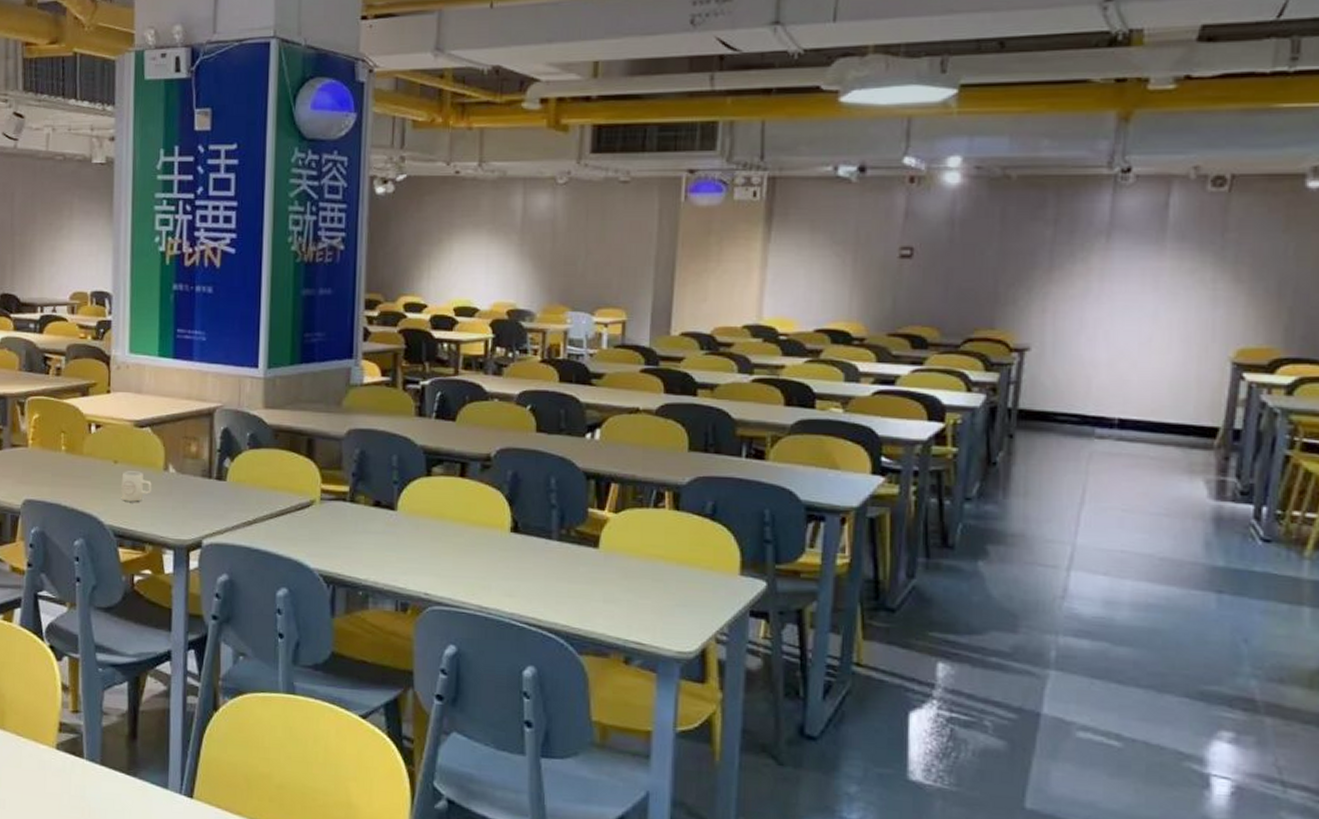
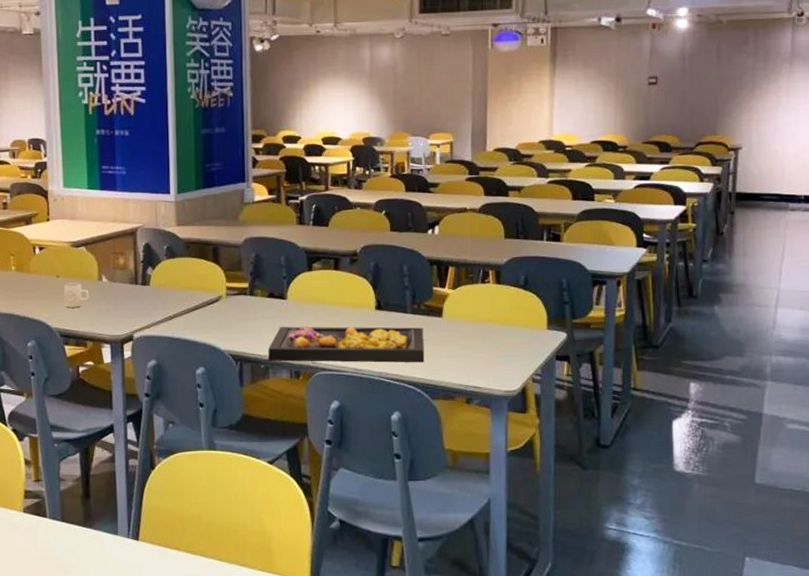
food tray: none [369,545,573,606] -> present [268,325,425,363]

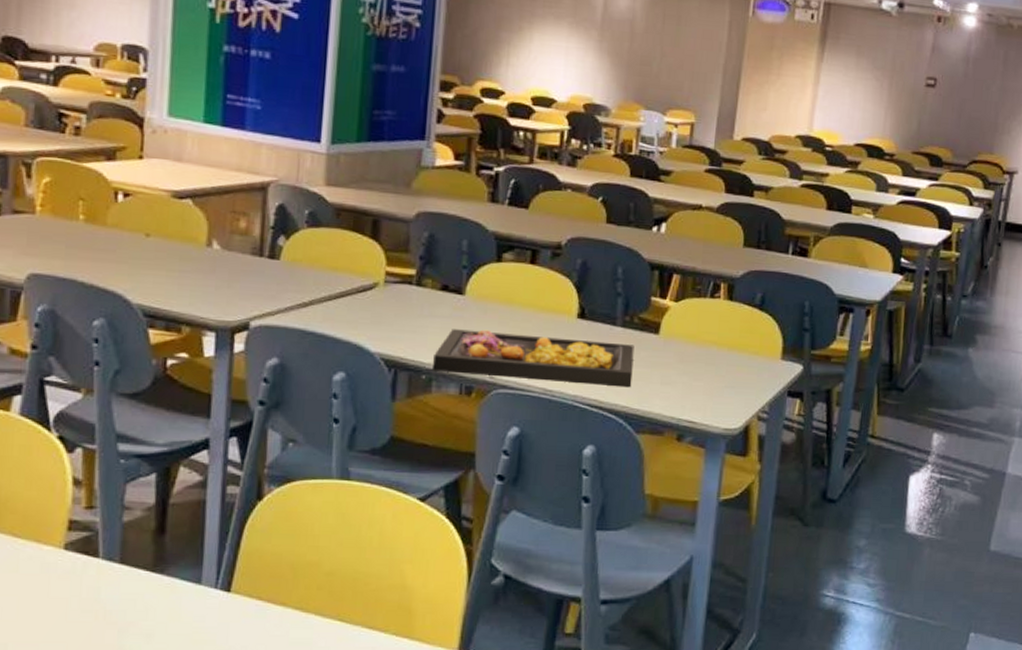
mug: present [63,283,89,308] -> none [153,245,192,280]

